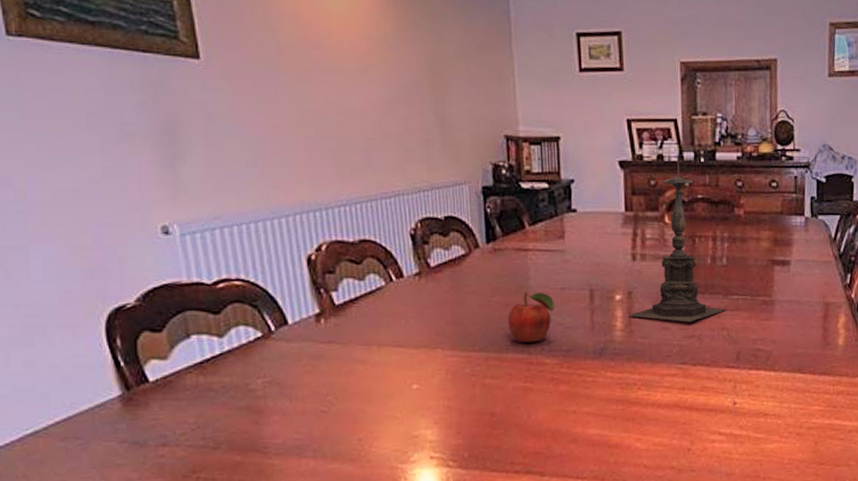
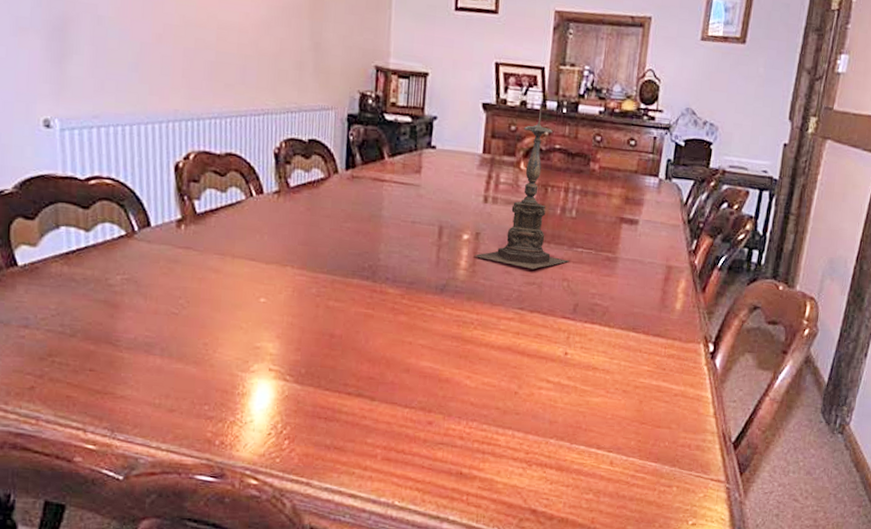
fruit: present [508,292,555,343] -> none [357,221,404,271]

